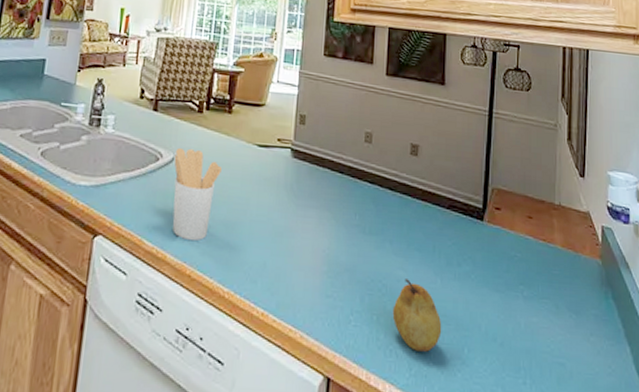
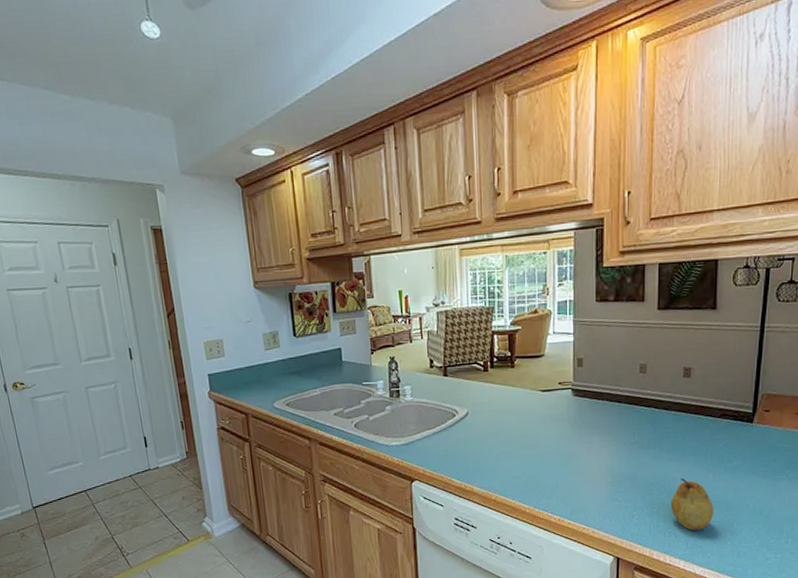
utensil holder: present [172,147,222,242] -> none [468,402,511,475]

